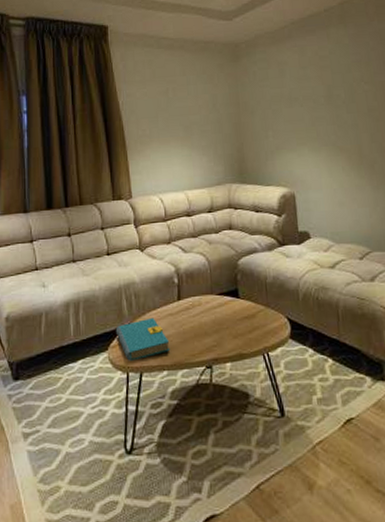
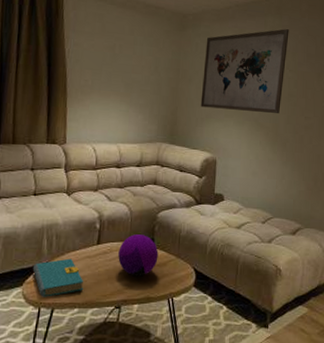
decorative orb: none [201,285,246,332] -> present [118,234,159,277]
wall art: none [264,38,361,139] -> present [200,29,289,113]

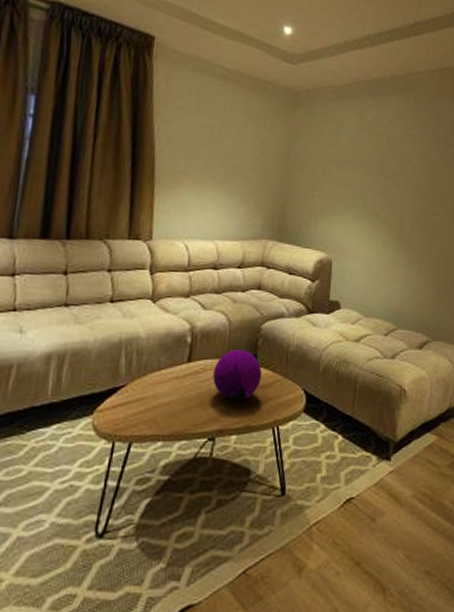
book: present [32,258,84,297] -> none [106,379,170,428]
wall art: present [200,29,289,113] -> none [314,111,416,208]

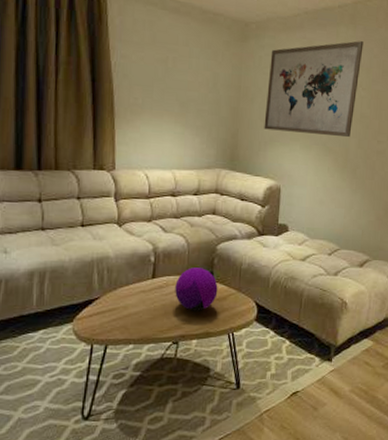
wall art: none [314,111,416,208] -> present [264,41,364,137]

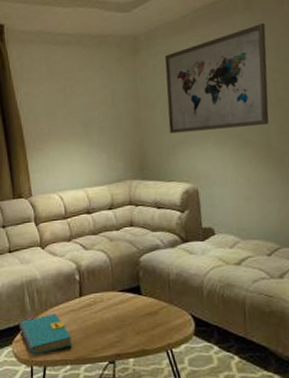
book: none [83,293,139,333] -> present [19,313,73,355]
decorative orb: present [175,267,218,311] -> none [103,282,148,328]

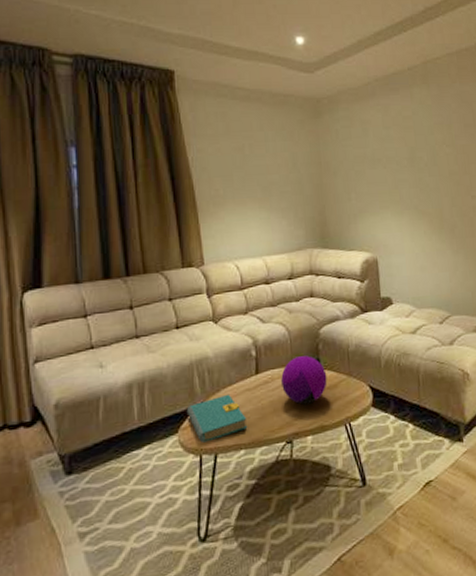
decorative orb: none [103,282,148,328] -> present [281,356,328,405]
wall art: present [164,23,269,134] -> none [347,99,442,202]

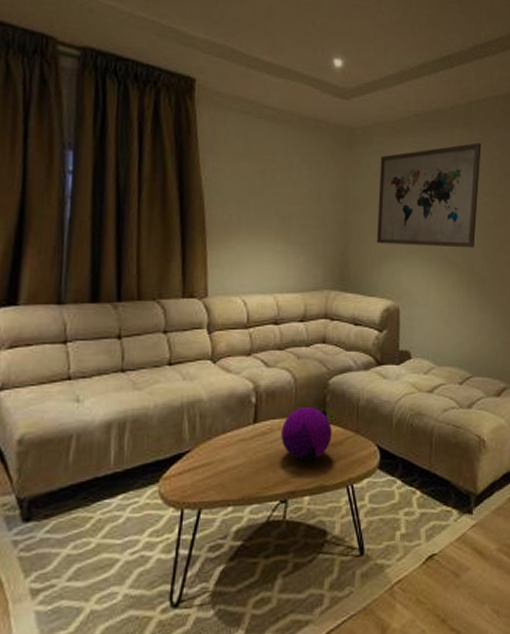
book: present [186,394,248,443] -> none [171,443,239,495]
wall art: none [347,99,442,202] -> present [376,143,481,247]

